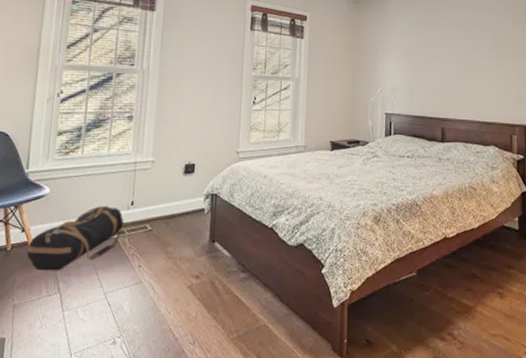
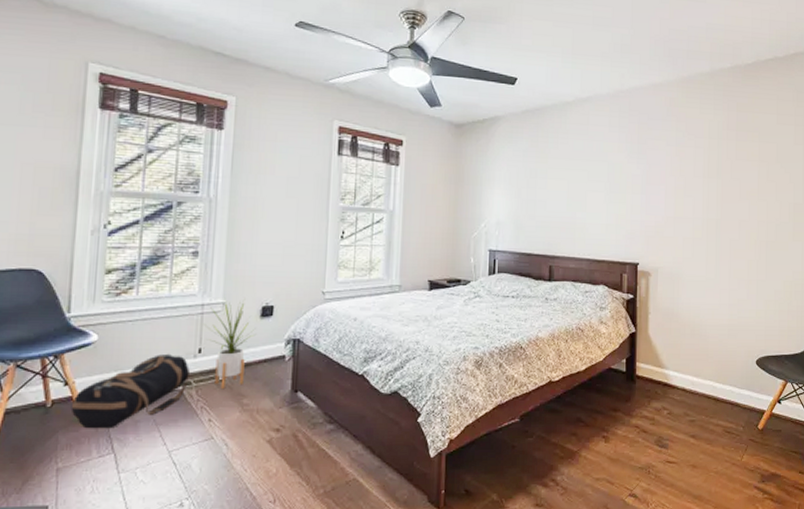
house plant: none [137,158,179,239] -> present [204,299,256,390]

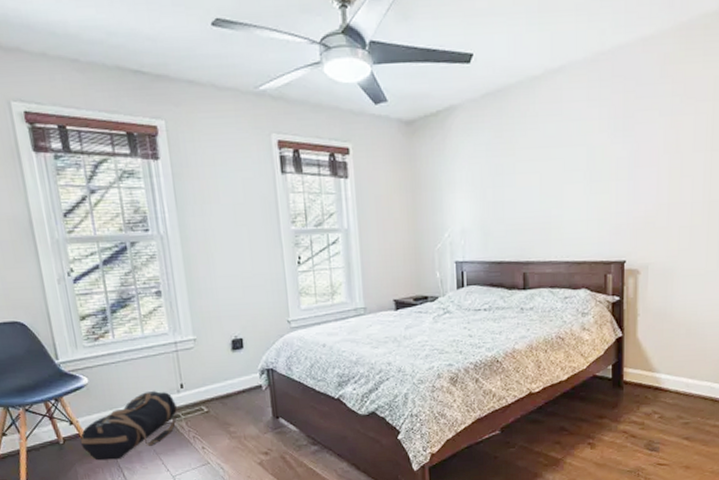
house plant: present [204,299,256,390] -> none [181,334,230,420]

